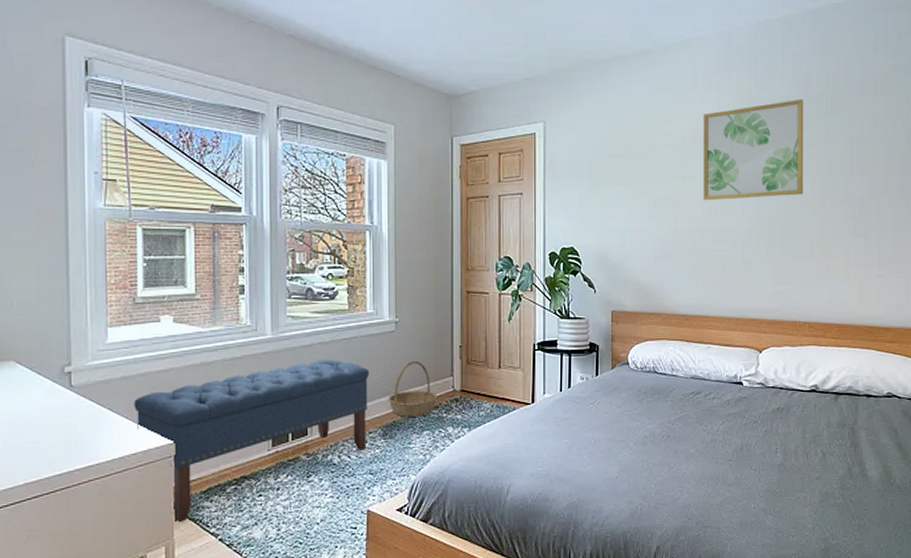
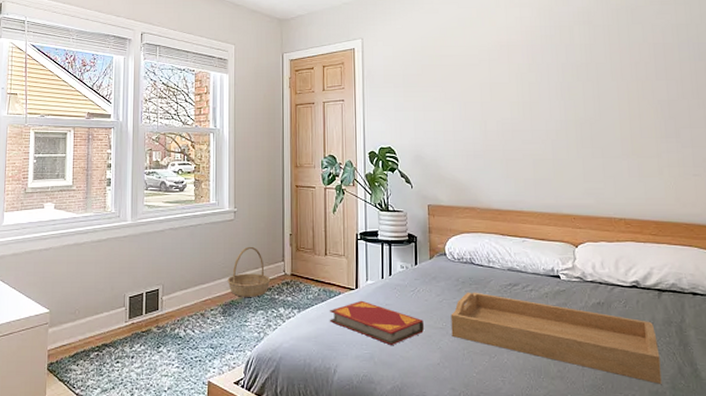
bench: present [134,360,369,523] -> none [20,244,212,383]
hardback book: none [503,415,604,461] -> present [330,300,425,345]
serving tray: none [631,402,832,485] -> present [451,292,662,384]
wall art: present [703,98,804,201] -> none [507,11,610,105]

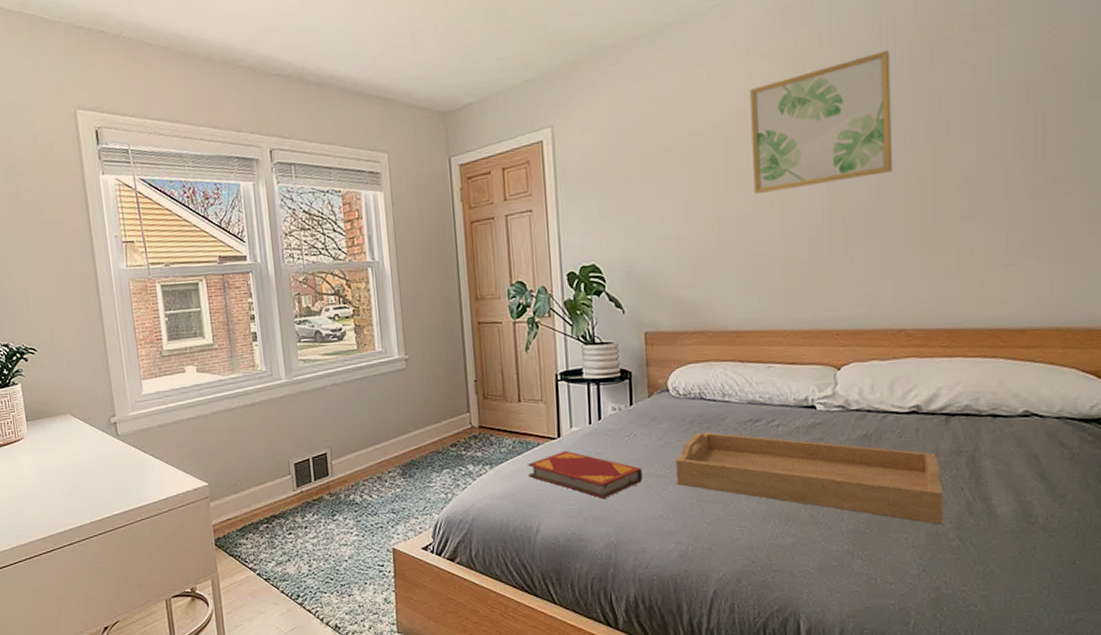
basket: present [227,246,271,297] -> none [404,398,456,456]
wall art: none [507,11,610,105] -> present [750,50,893,195]

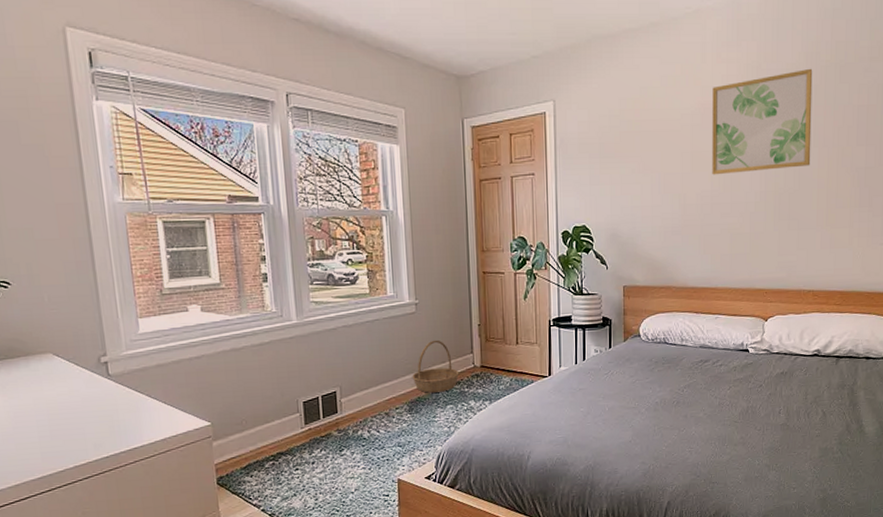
basket: none [404,398,456,456] -> present [412,340,459,393]
hardback book: present [528,450,644,498] -> none [523,387,618,428]
serving tray: present [675,432,943,525] -> none [643,370,832,441]

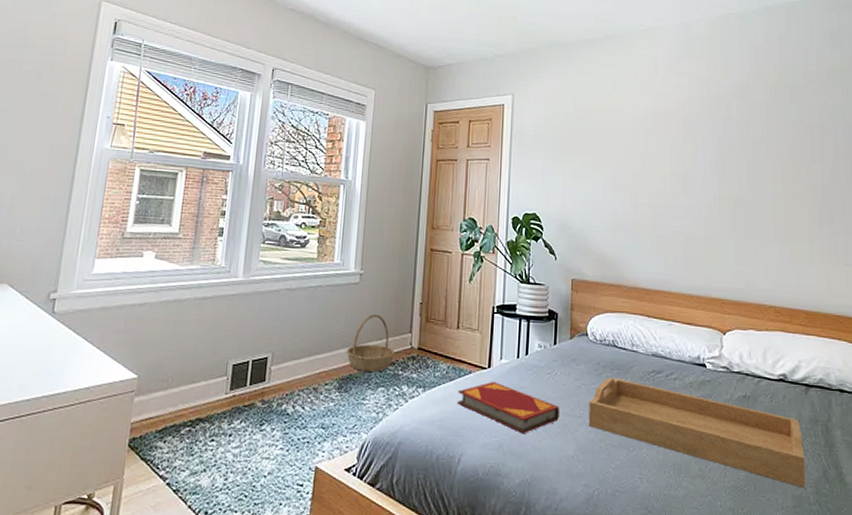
hardback book: none [523,387,618,428] -> present [458,381,560,433]
serving tray: none [643,370,832,441] -> present [588,377,806,488]
wall art: present [712,68,813,175] -> none [664,86,765,178]

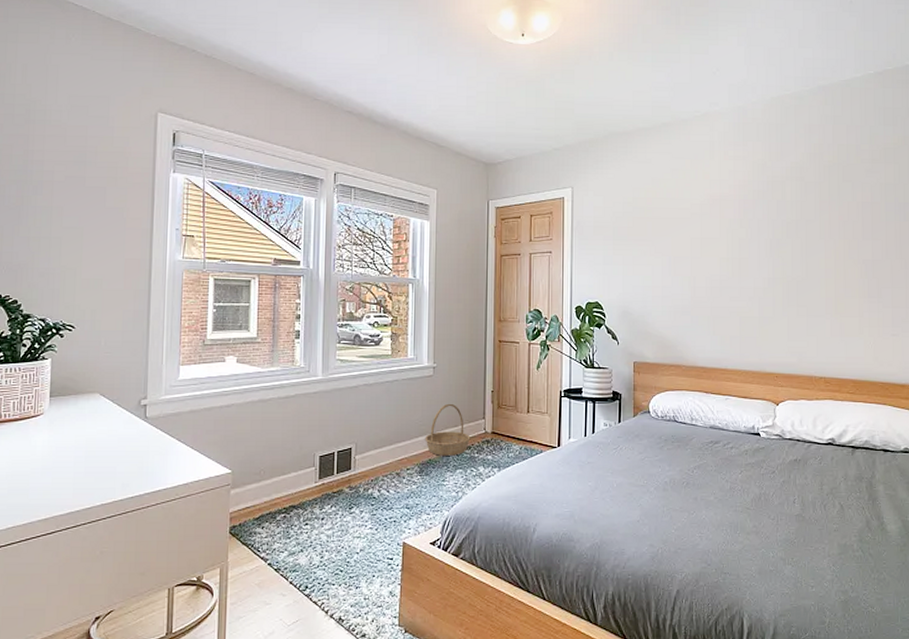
hardback book: present [458,381,560,433] -> none [531,458,626,503]
serving tray: present [588,377,806,488] -> none [652,449,850,537]

